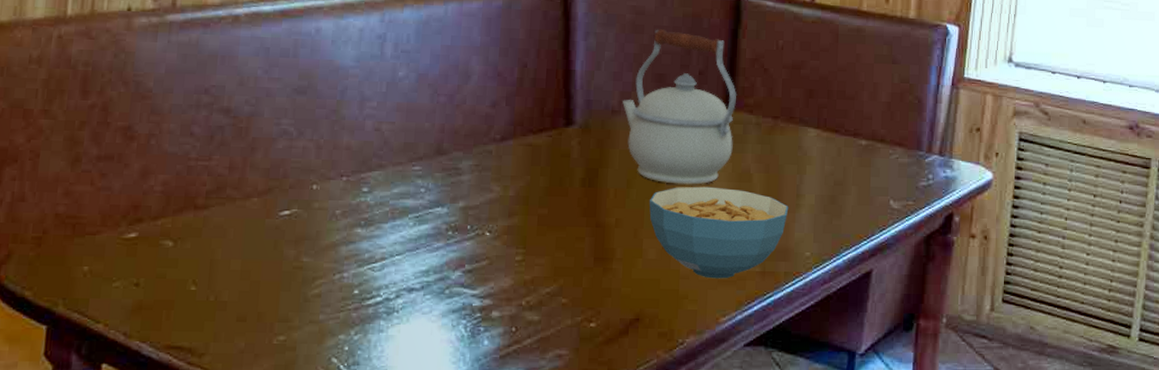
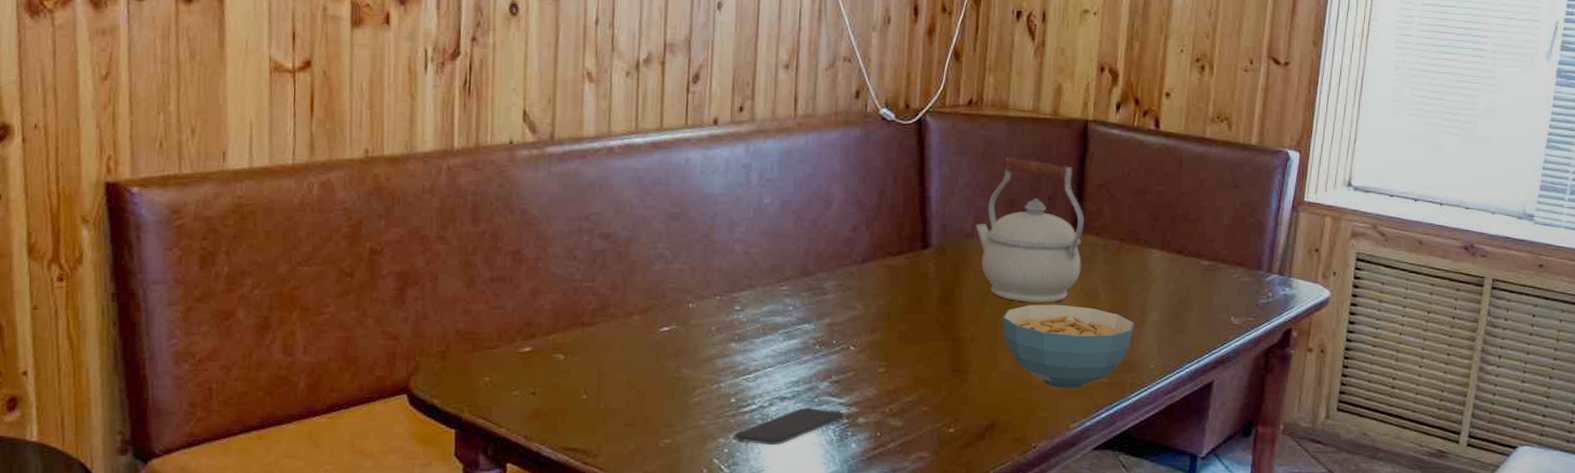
smartphone: none [355,299,476,343] -> present [734,407,844,446]

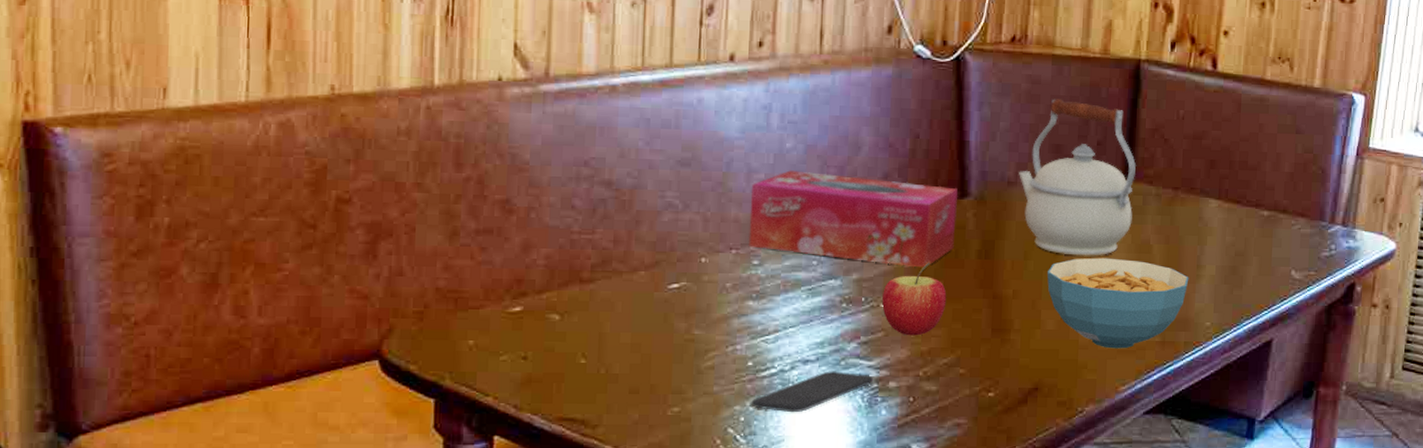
tissue box: none [731,224,921,313] -> present [748,170,958,268]
apple: none [852,308,910,376] -> present [882,262,947,336]

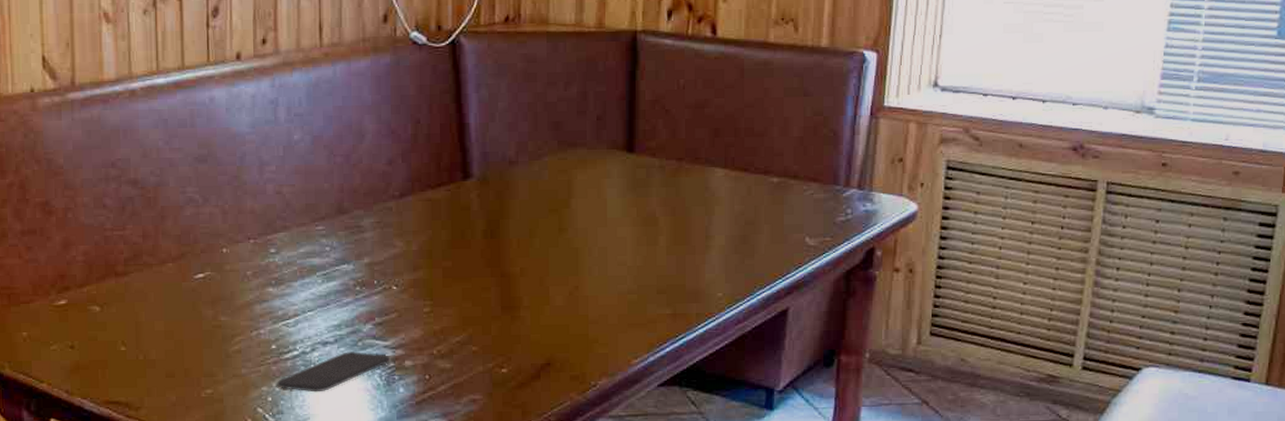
tissue box: present [748,170,958,268] -> none [264,161,461,250]
apple: present [882,262,947,336] -> none [394,243,456,316]
kettle: present [1019,99,1136,256] -> none [520,76,637,231]
cereal bowl: present [1047,258,1189,349] -> none [554,232,698,323]

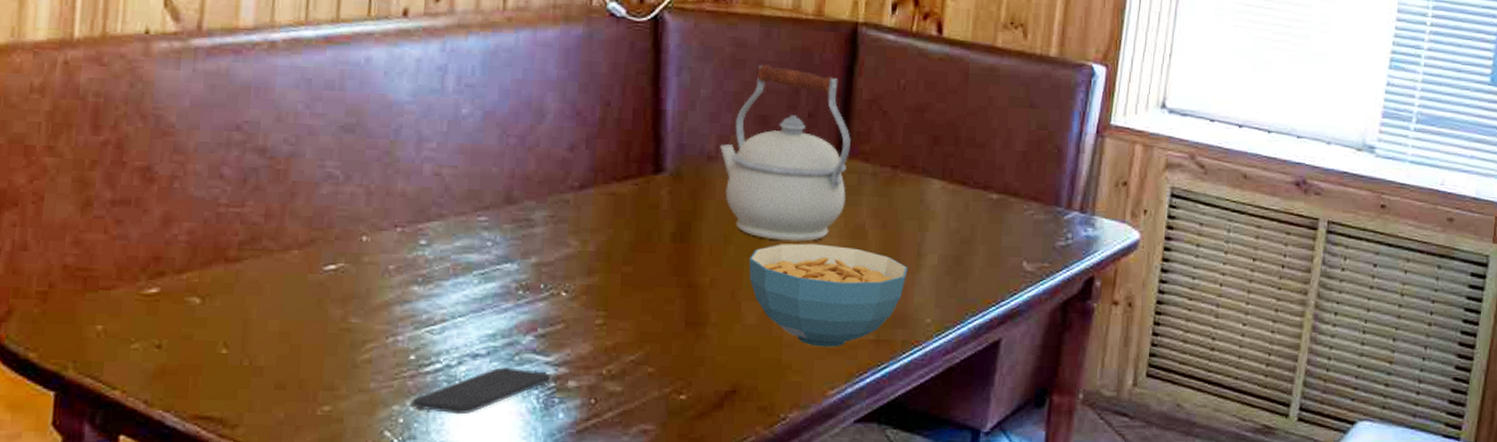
kettle: none [520,76,637,231] -> present [720,64,851,242]
cereal bowl: none [554,232,698,323] -> present [749,243,908,348]

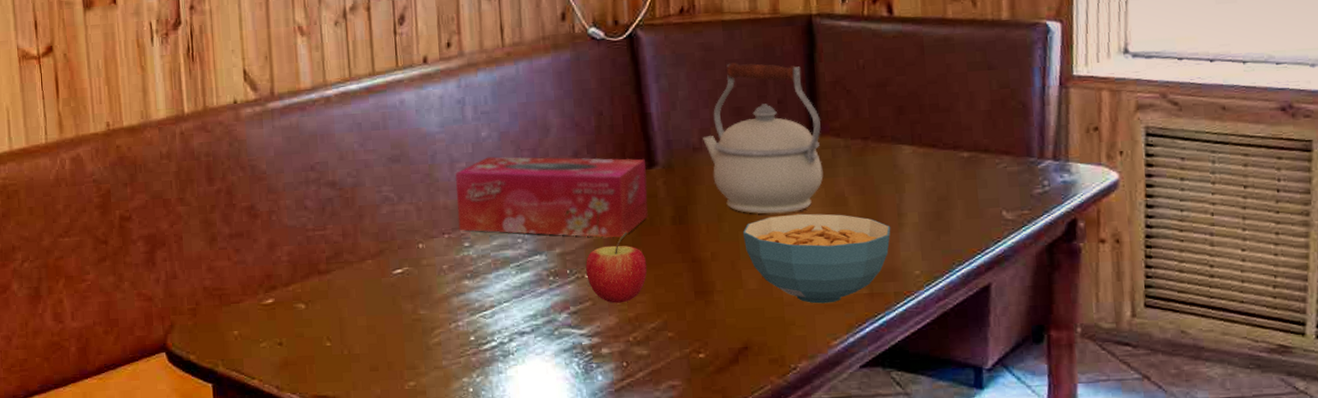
smartphone: present [412,367,550,415] -> none [477,341,586,382]
tissue box: none [415,139,652,252] -> present [455,156,649,238]
apple: none [563,245,636,329] -> present [586,231,648,304]

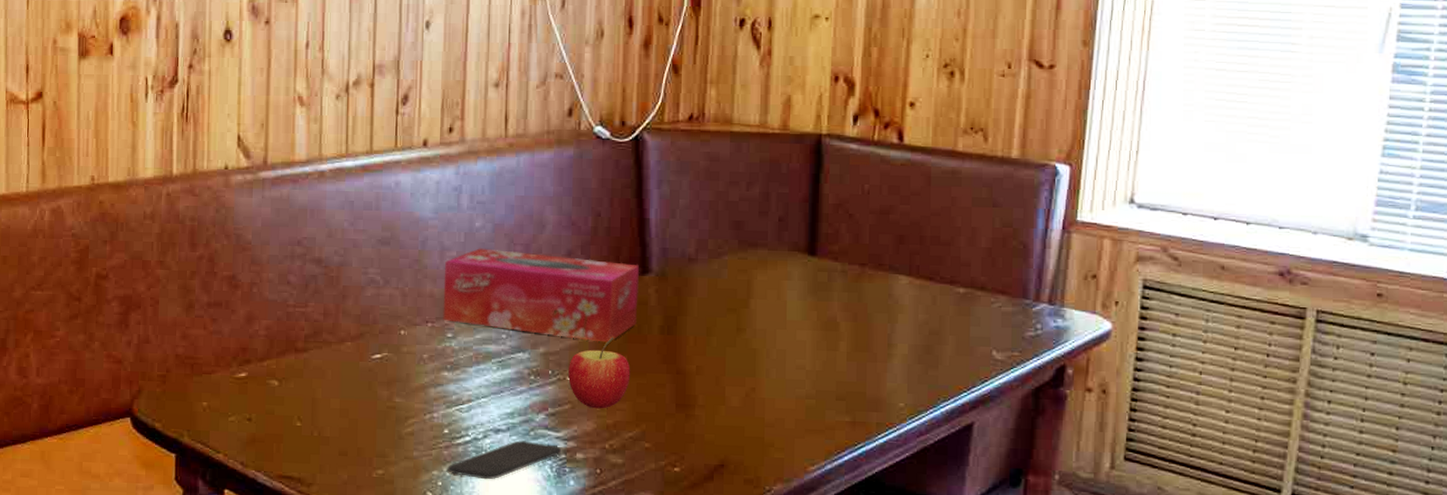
smartphone: none [477,341,586,382] -> present [448,440,561,480]
kettle: present [703,62,823,214] -> none [699,175,819,333]
cereal bowl: present [743,213,891,304] -> none [731,335,880,428]

